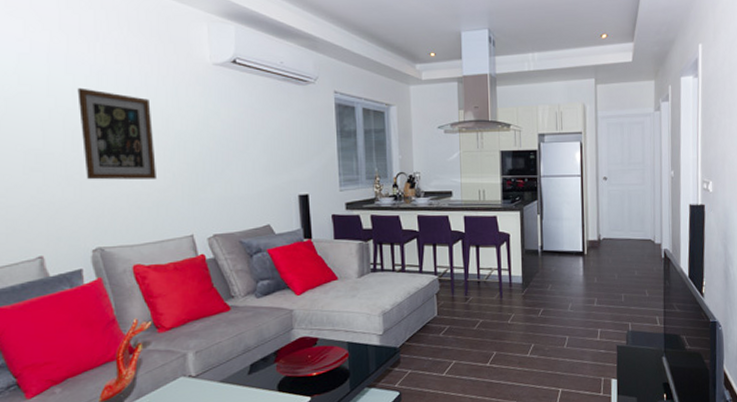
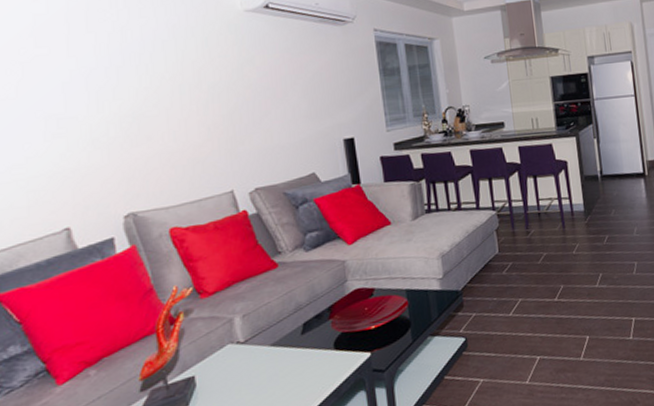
wall art: present [77,87,156,180] -> none [100,45,190,142]

